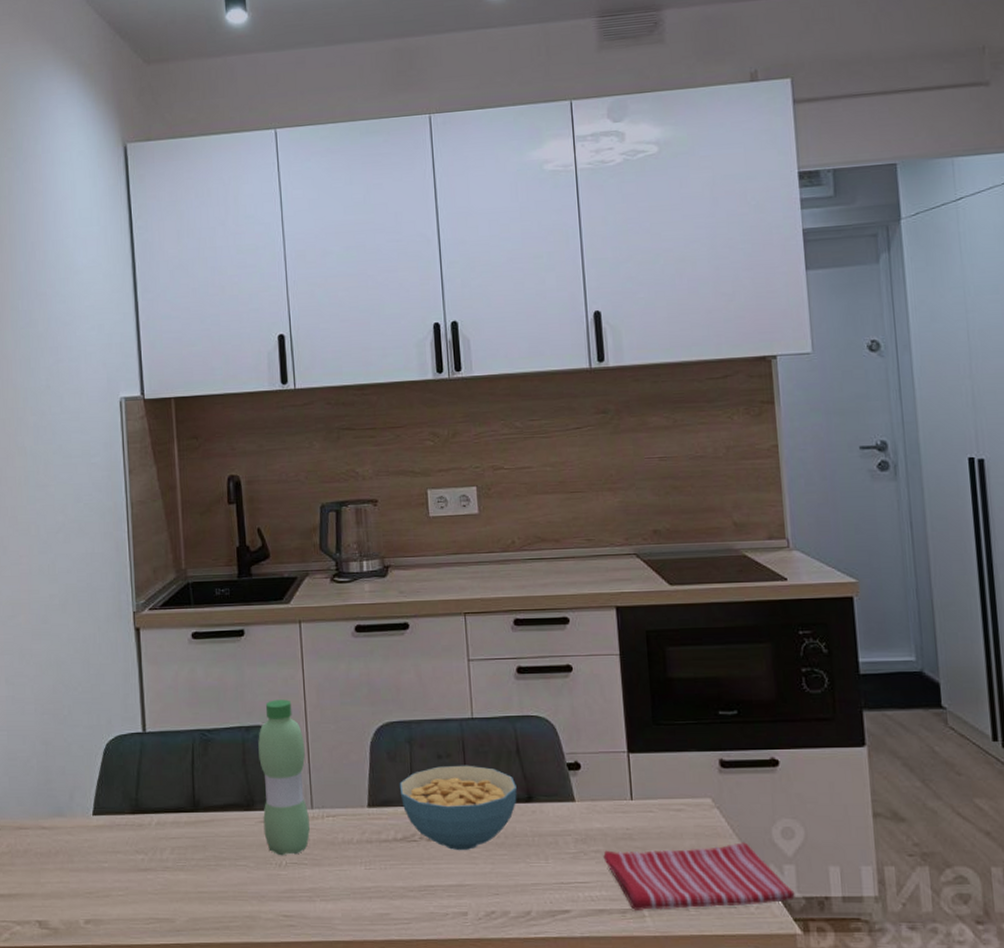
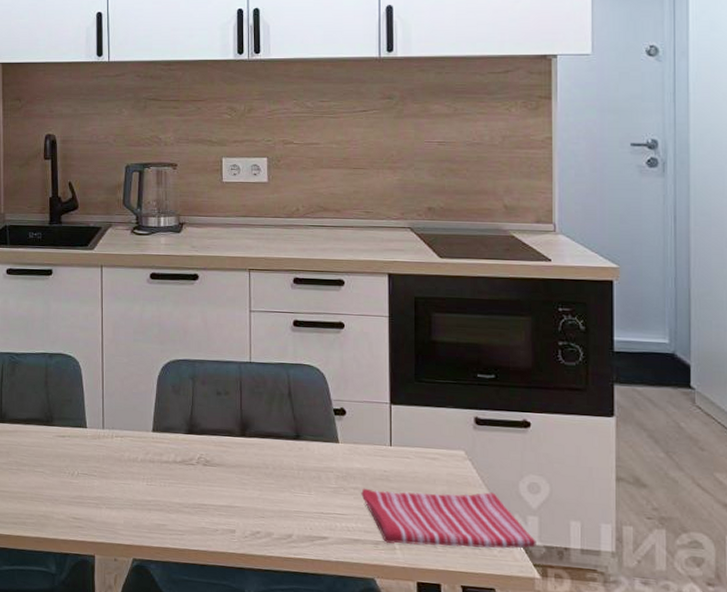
water bottle: present [258,699,310,856] -> none [59,332,100,467]
cereal bowl: present [399,765,517,851] -> none [181,402,286,477]

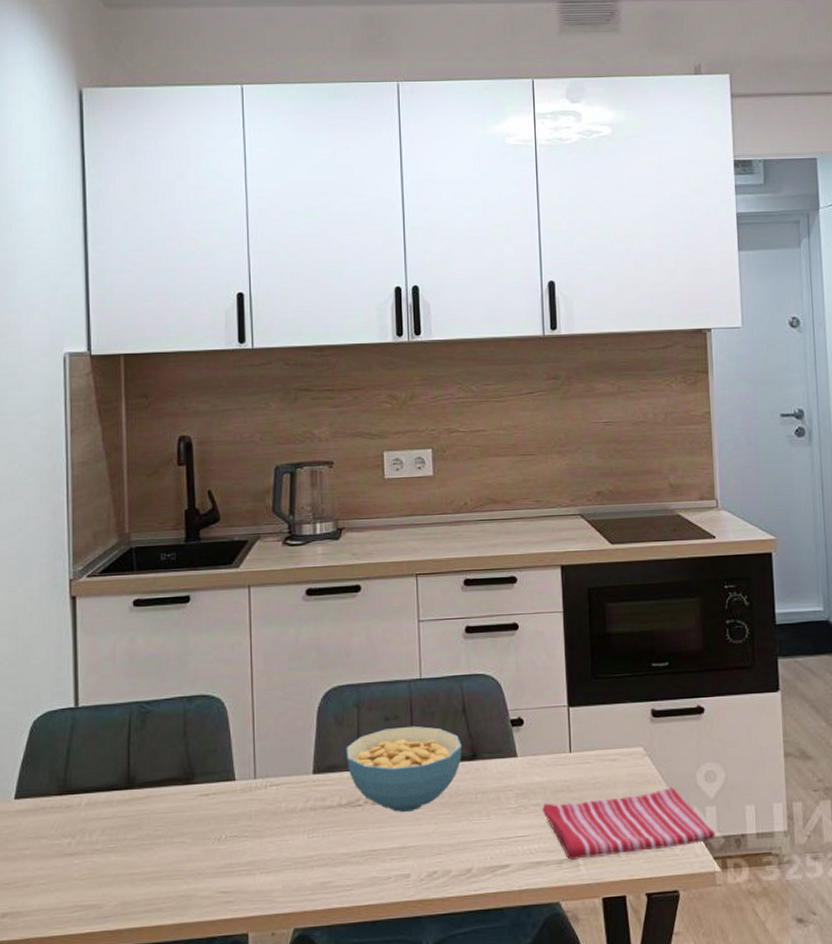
cereal bowl: none [181,402,286,477] -> present [346,726,462,813]

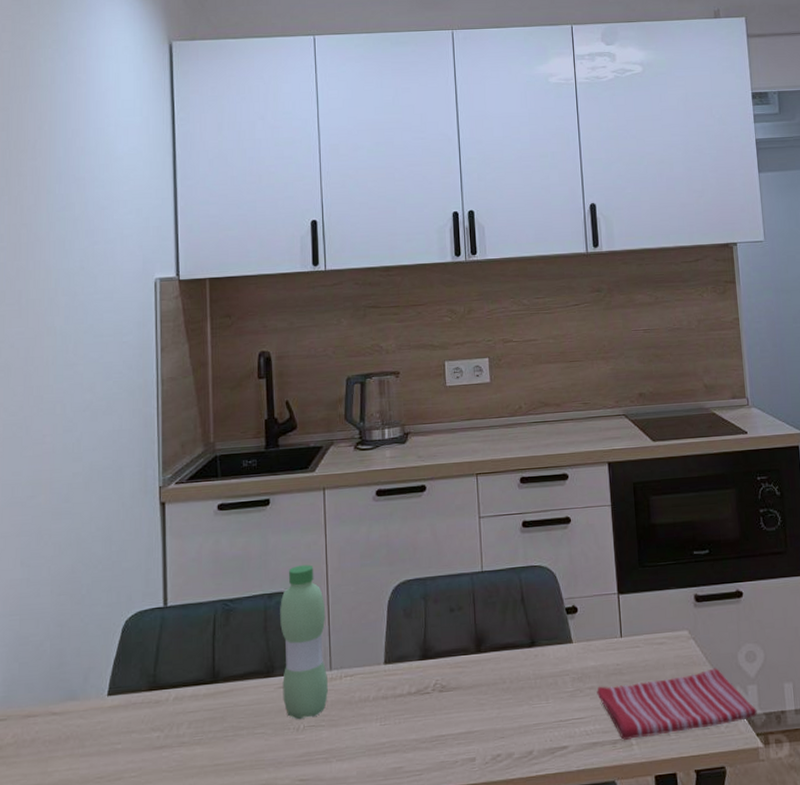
water bottle: none [200,667,252,830] -> present [280,565,328,720]
cereal bowl: present [346,726,462,813] -> none [414,616,522,699]

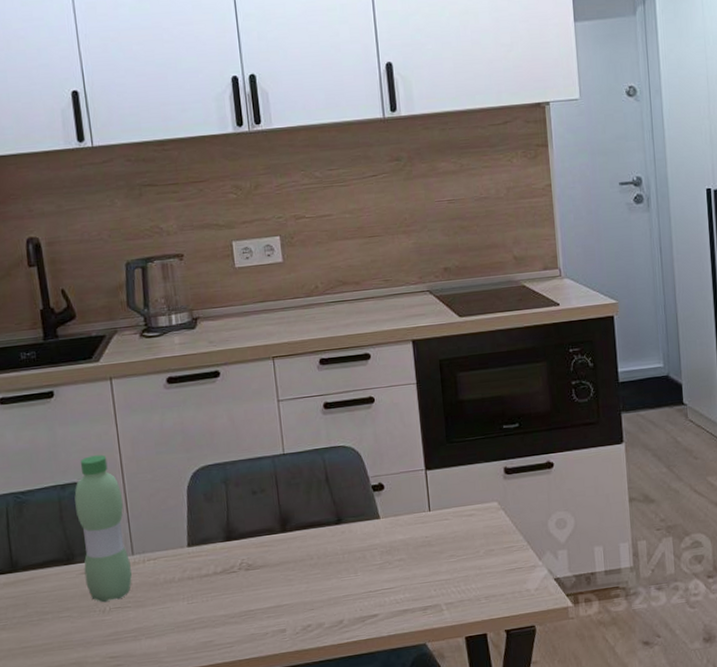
dish towel: present [597,668,757,740] -> none [406,536,567,606]

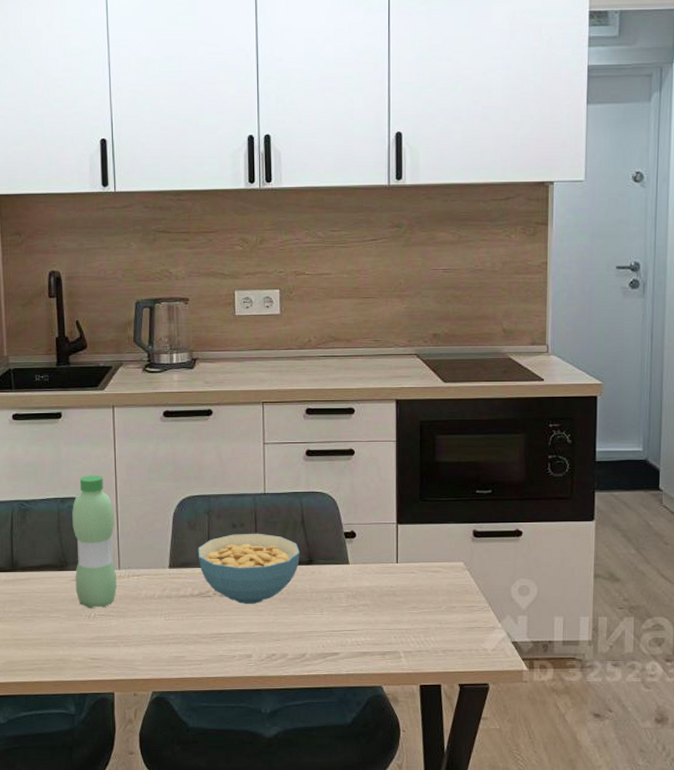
cereal bowl: none [217,497,328,576] -> present [197,533,300,605]

